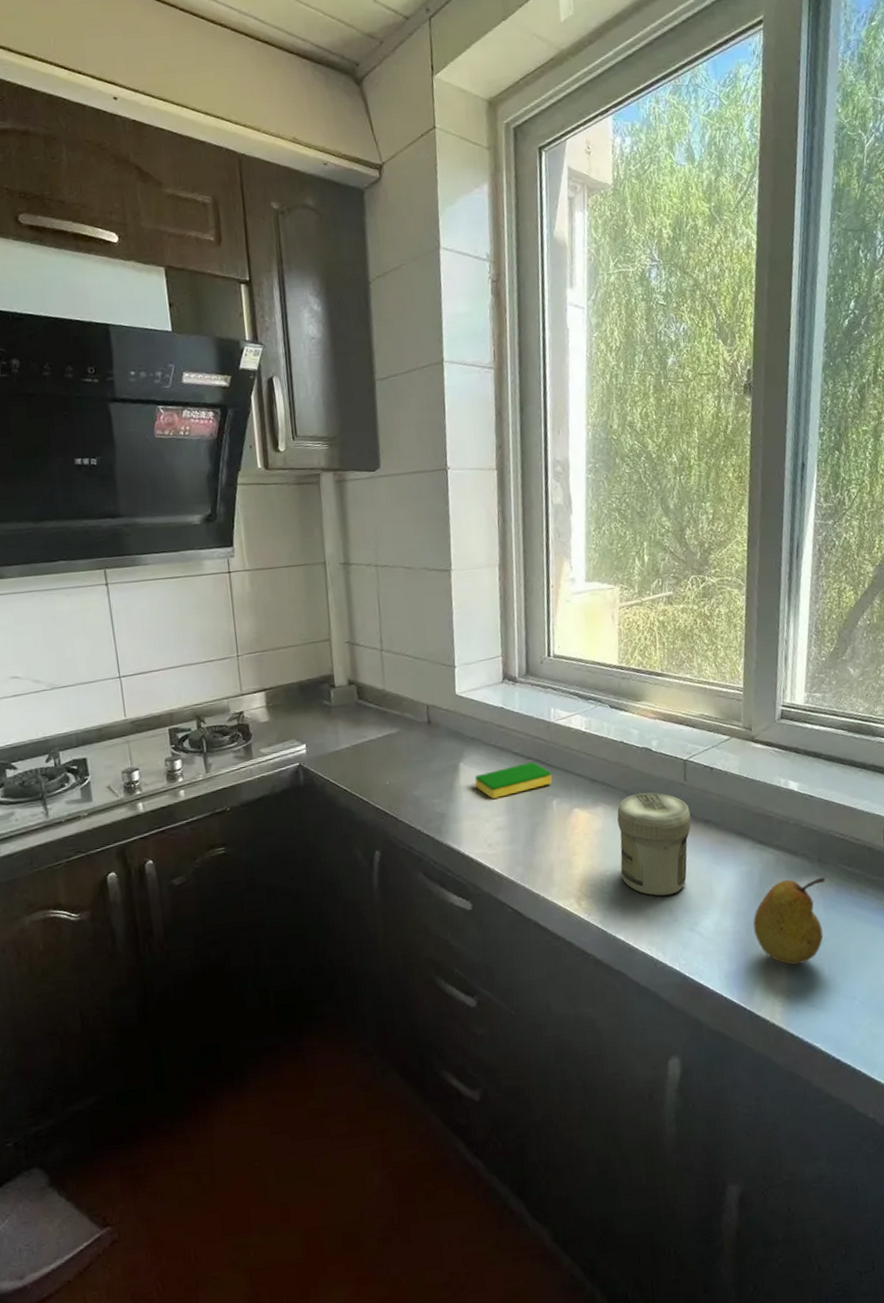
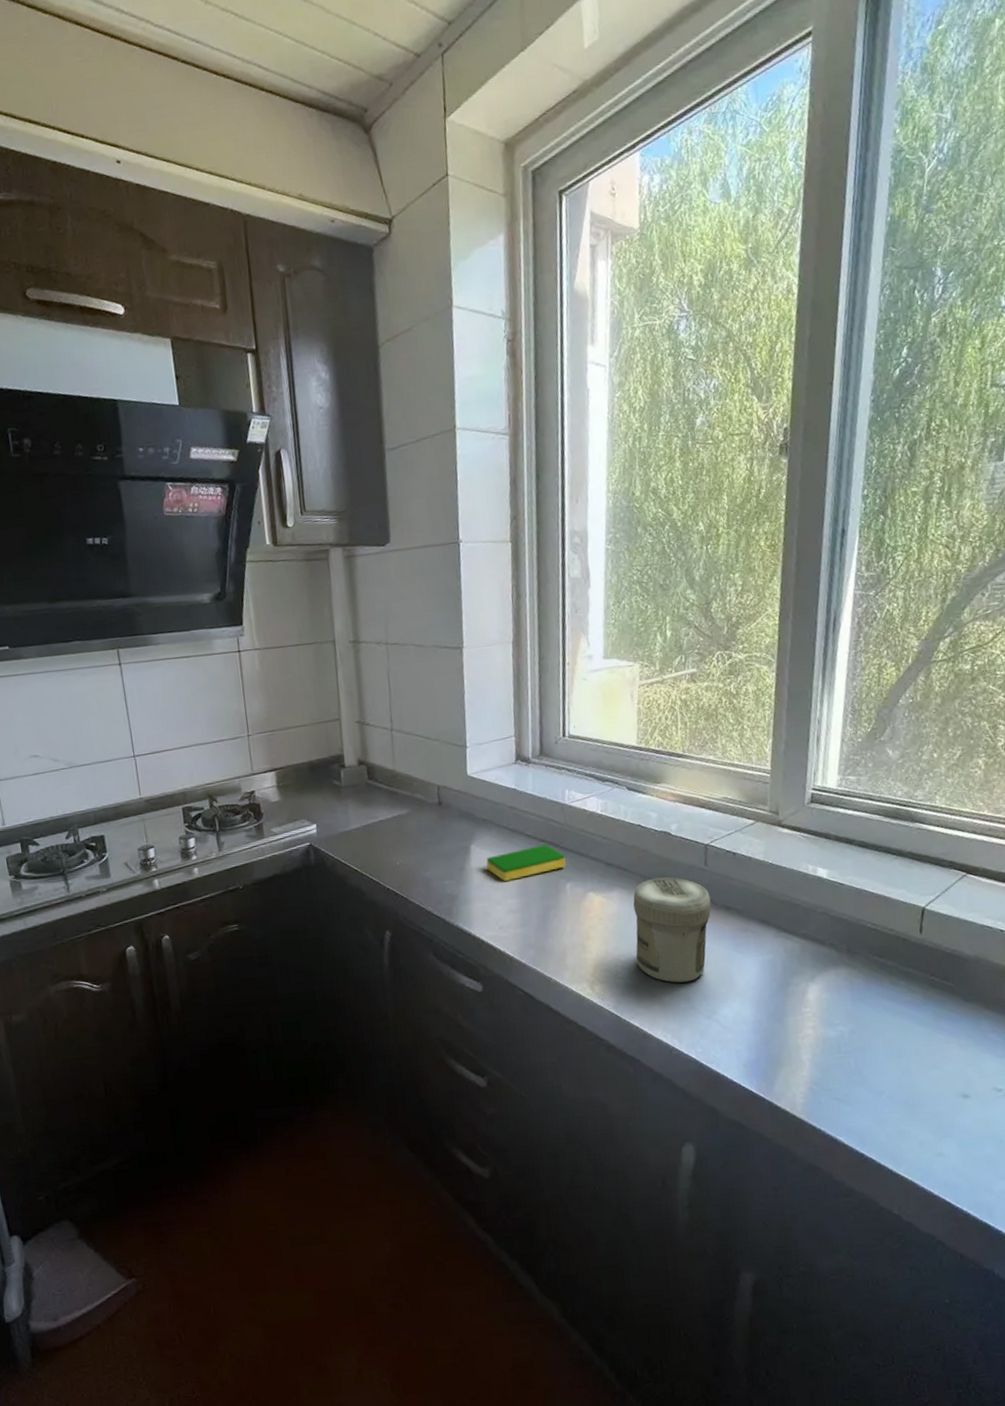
fruit: present [753,877,826,966] -> none [775,968,855,1057]

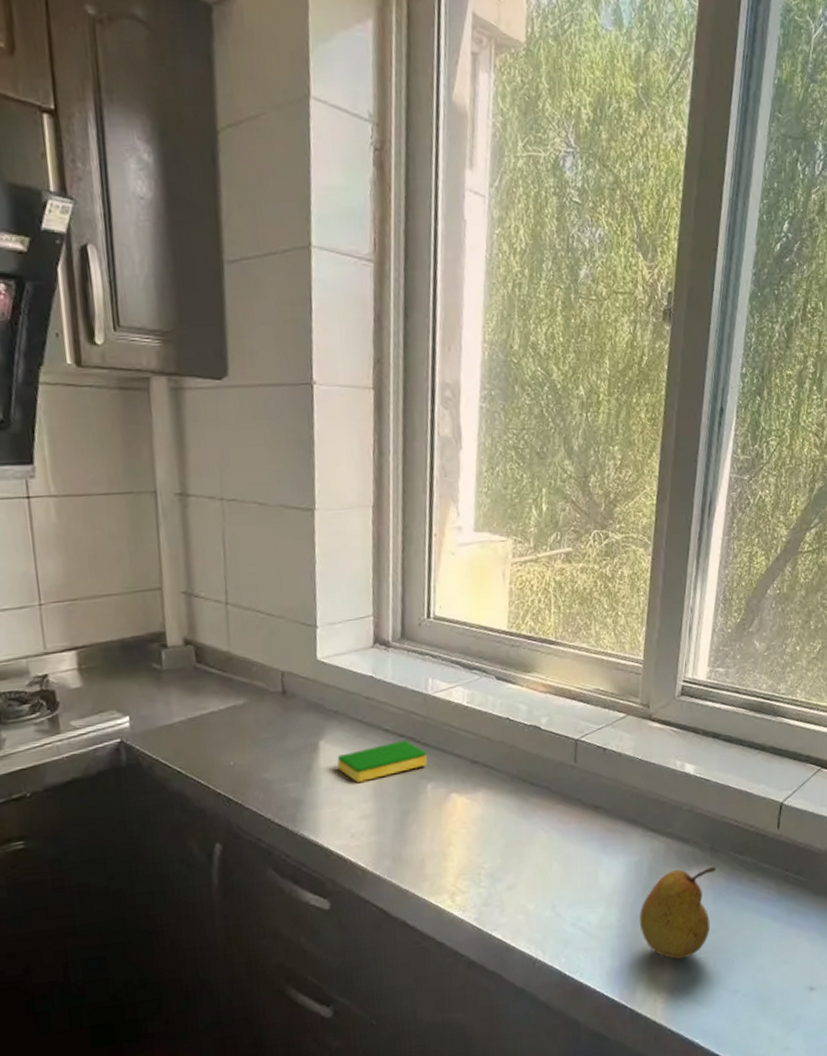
jar: present [633,877,711,983] -> none [499,775,580,890]
fruit: none [775,968,855,1057] -> present [639,866,716,960]

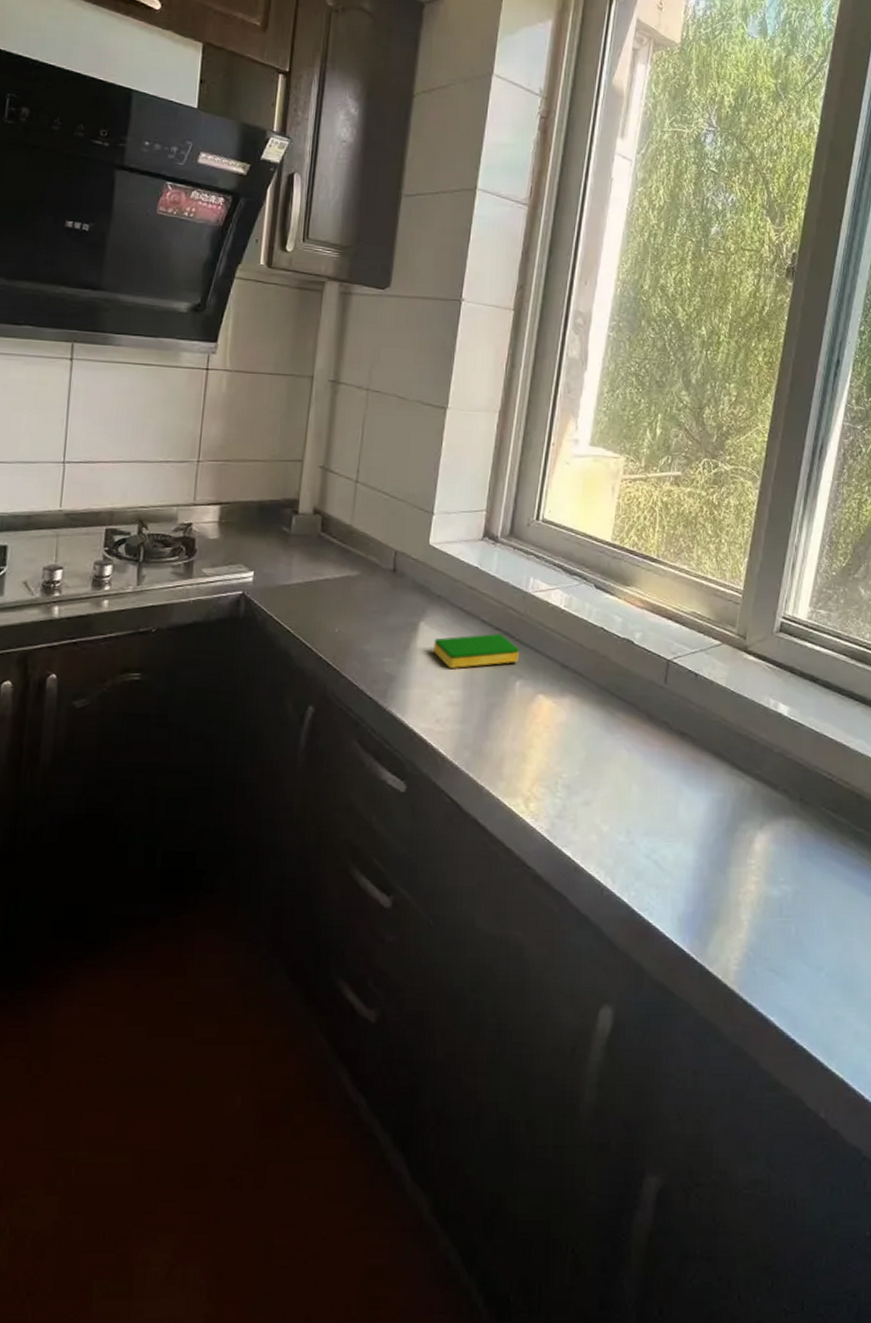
fruit: present [639,866,716,960] -> none [718,817,805,919]

